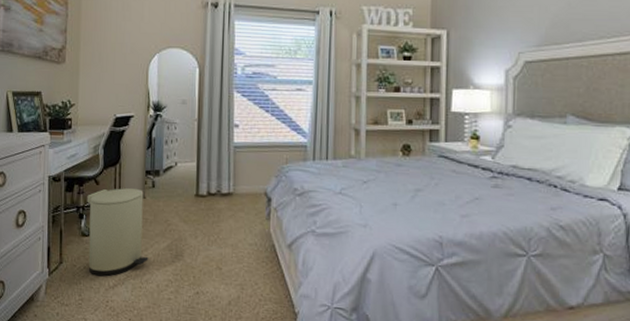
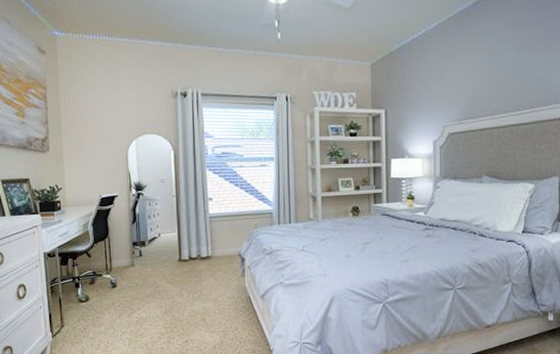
pedal bin: present [87,188,149,277] -> none [81,259,141,335]

